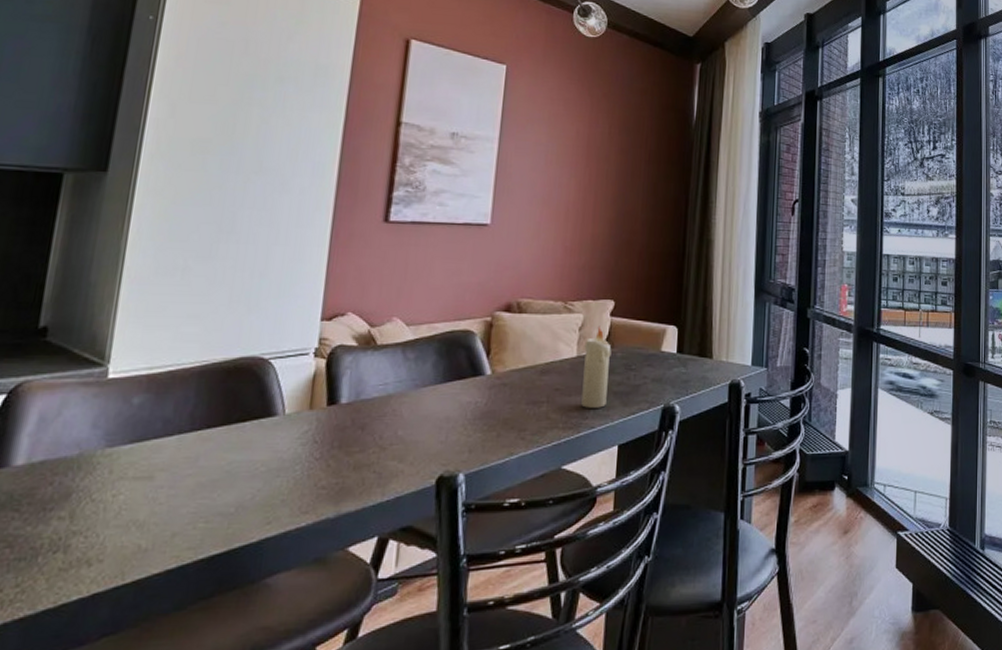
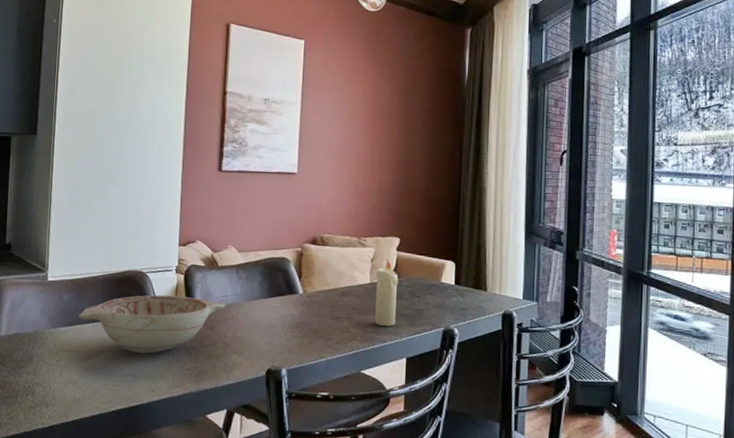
decorative bowl: none [156,387,385,472] -> present [79,295,226,354]

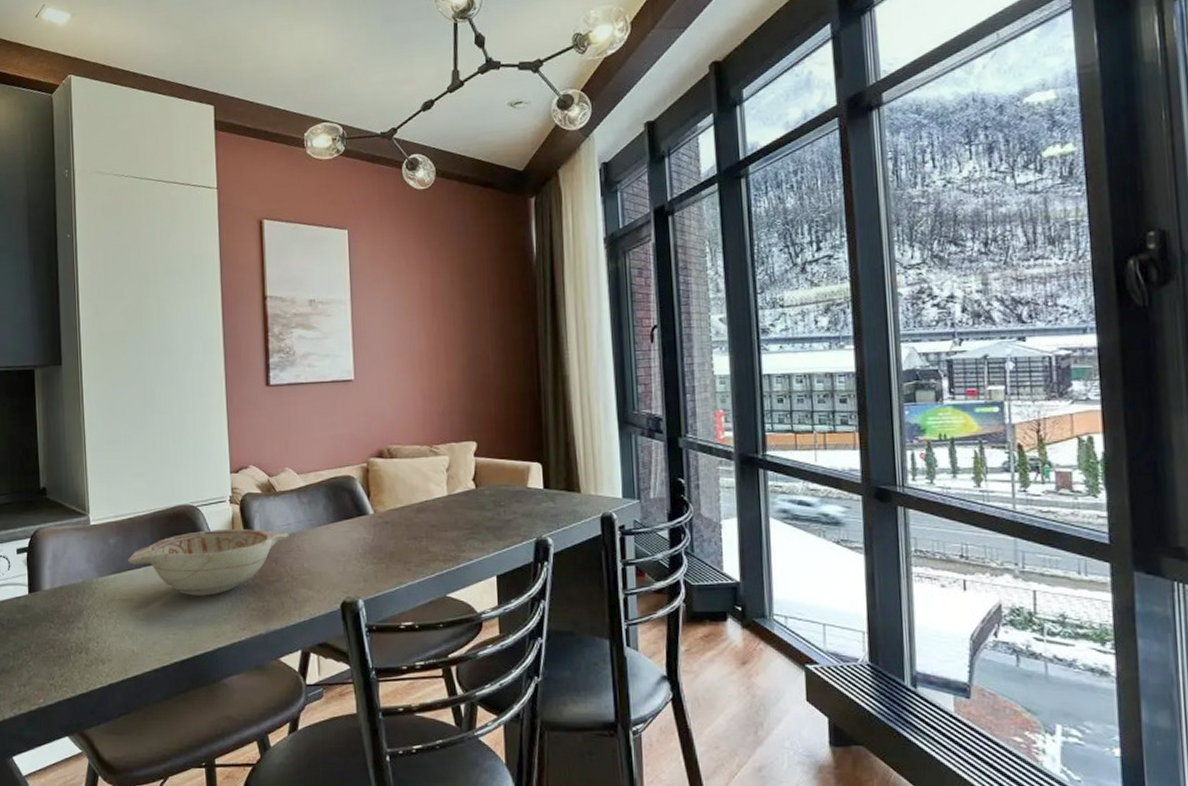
candle: present [375,258,399,326] -> none [453,466,481,542]

